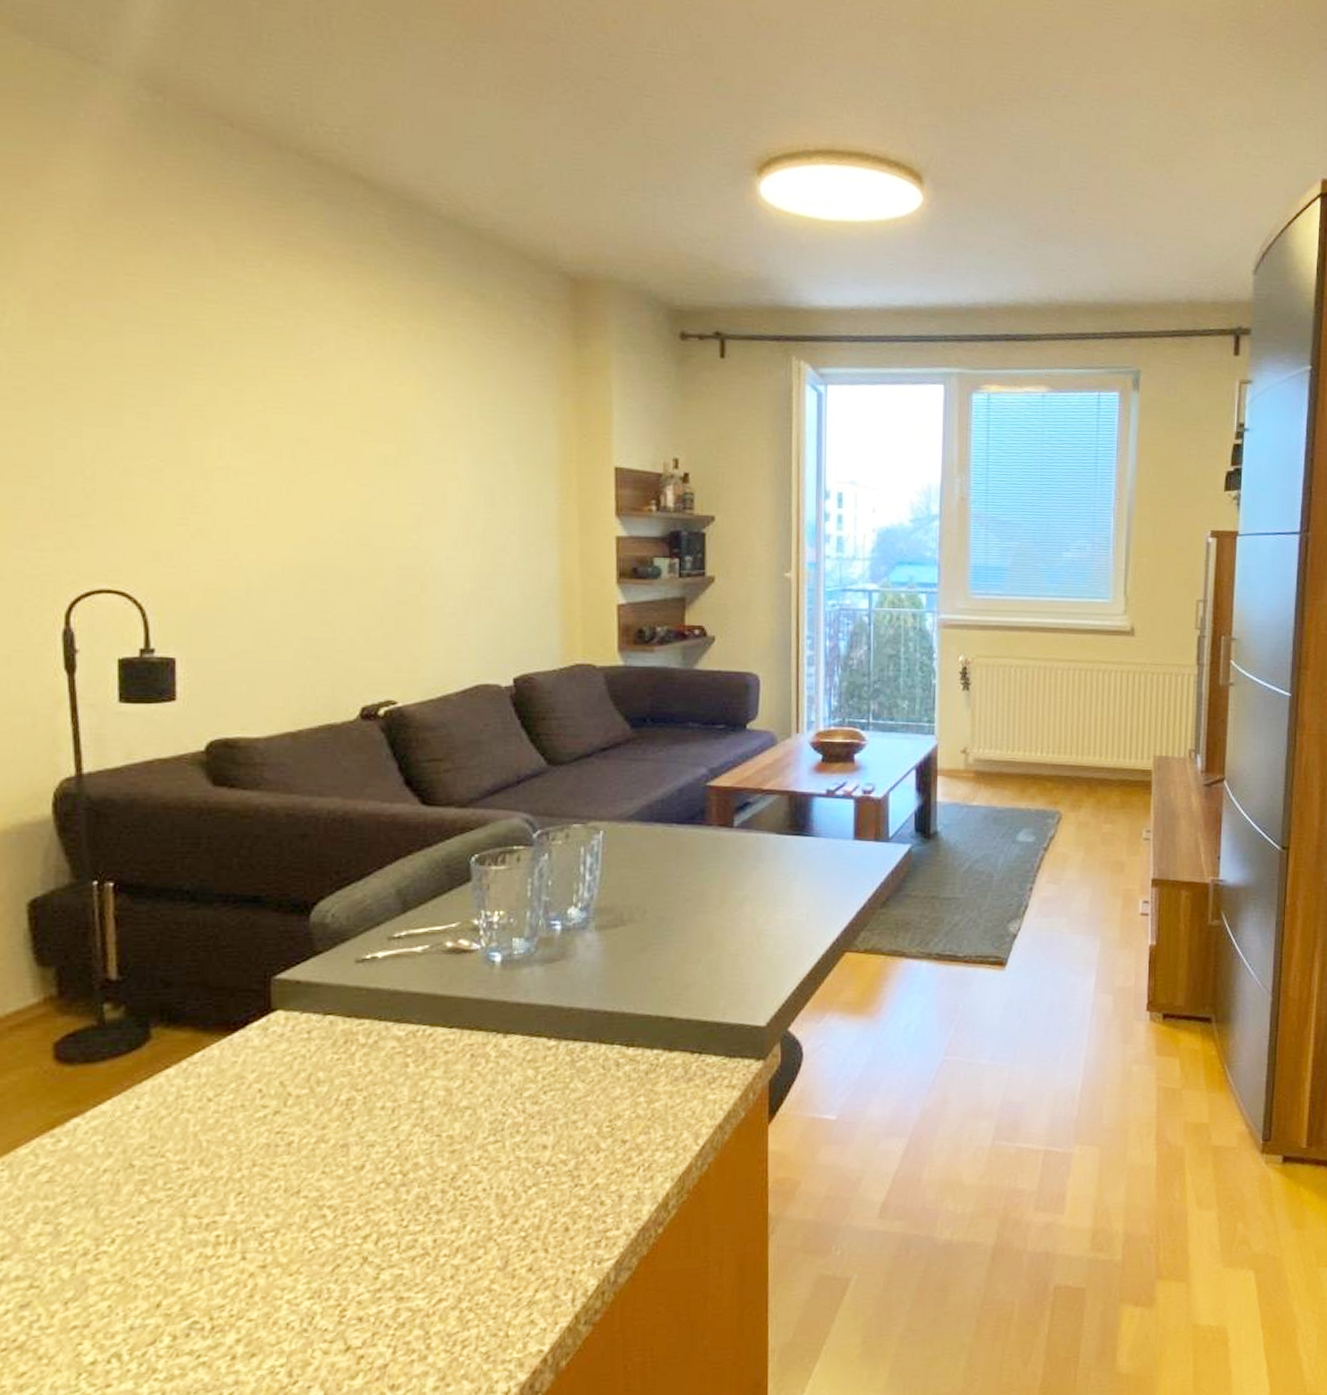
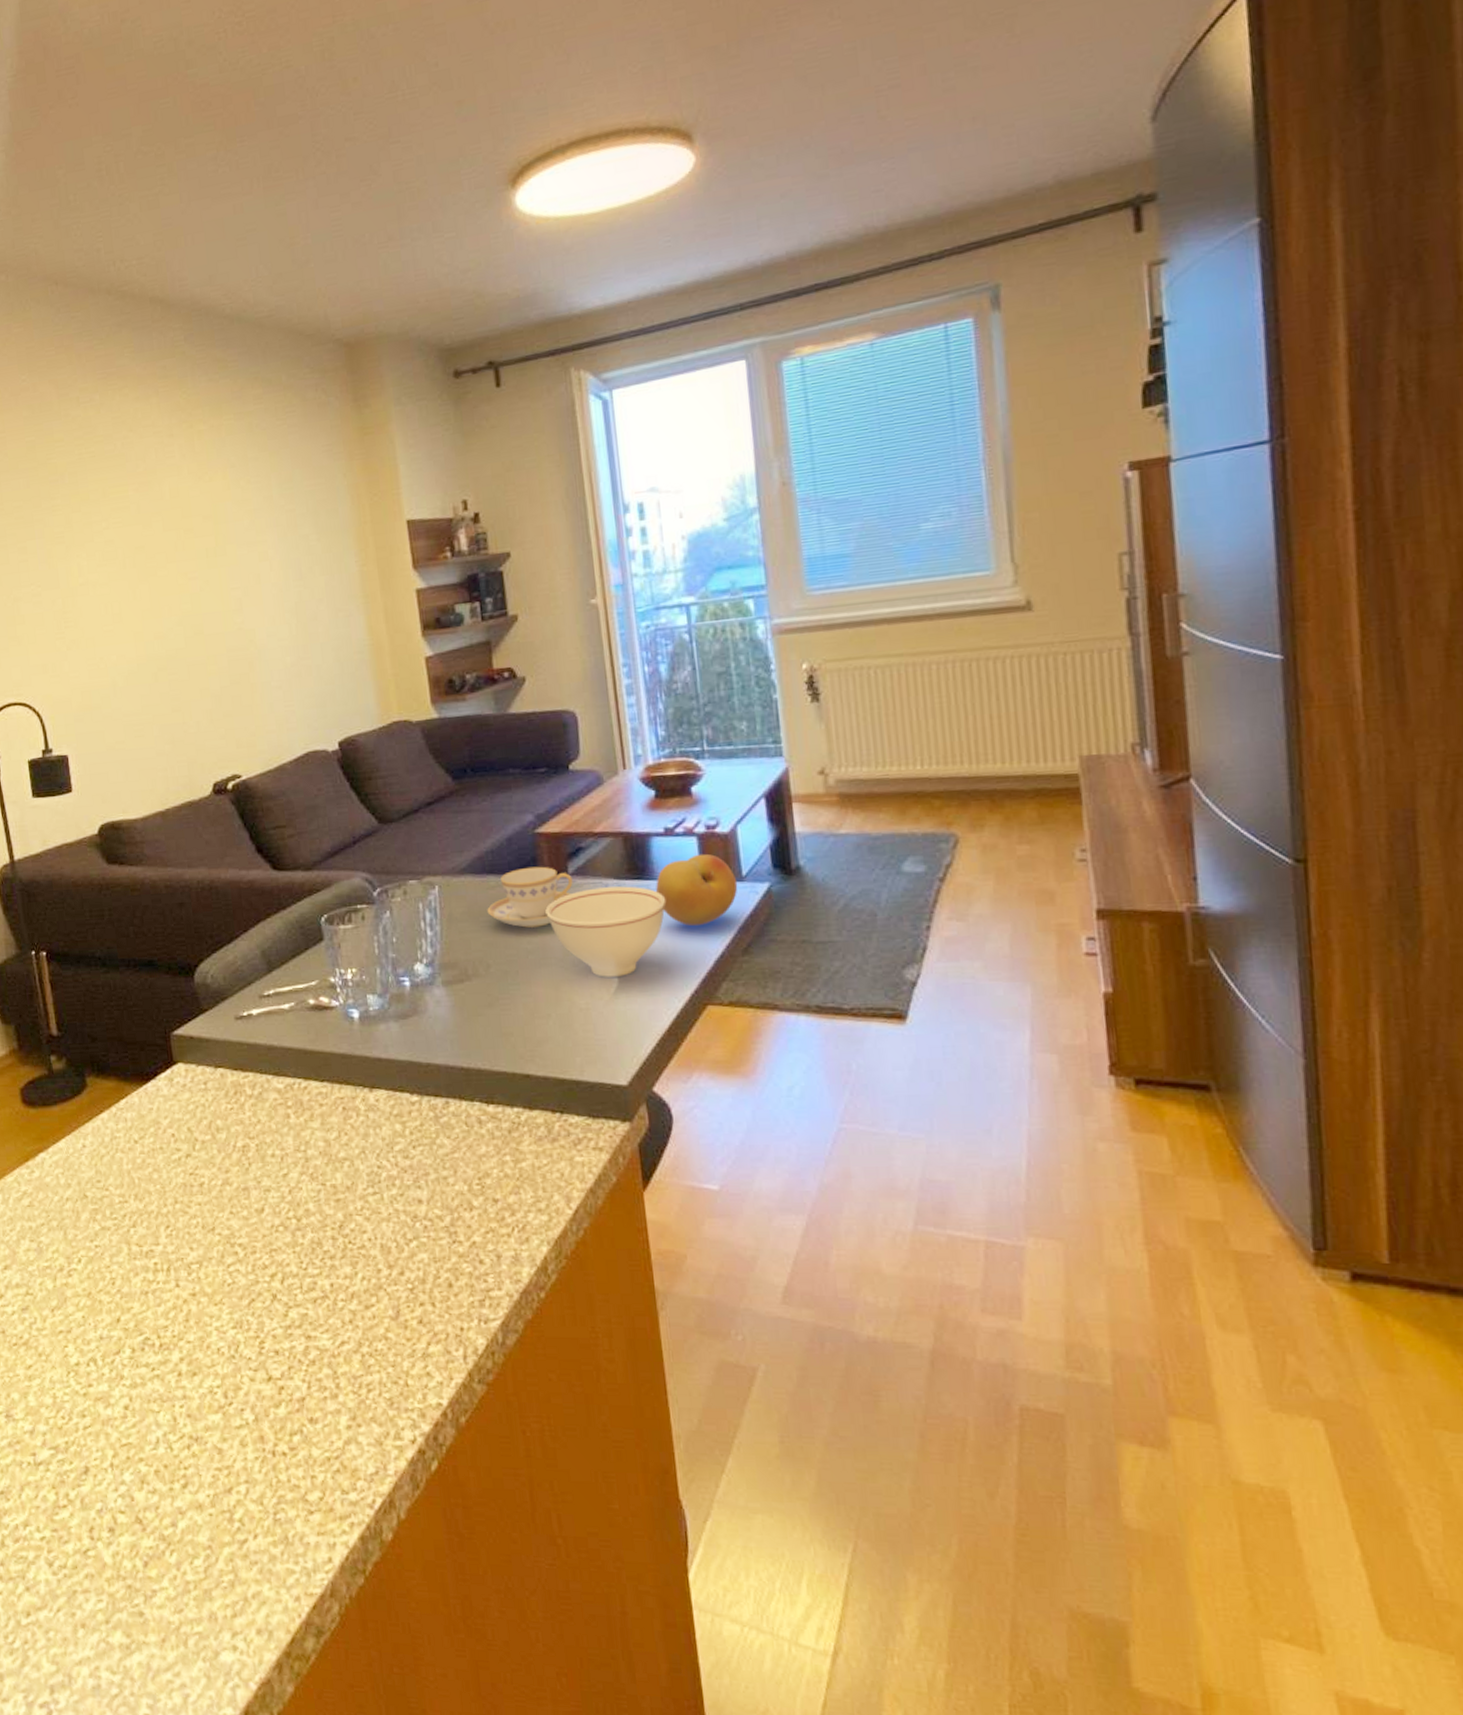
teacup: none [650,818,737,876] -> present [487,866,573,928]
bowl: none [708,841,821,925] -> present [545,886,667,977]
fruit: none [813,815,884,880] -> present [656,853,738,926]

